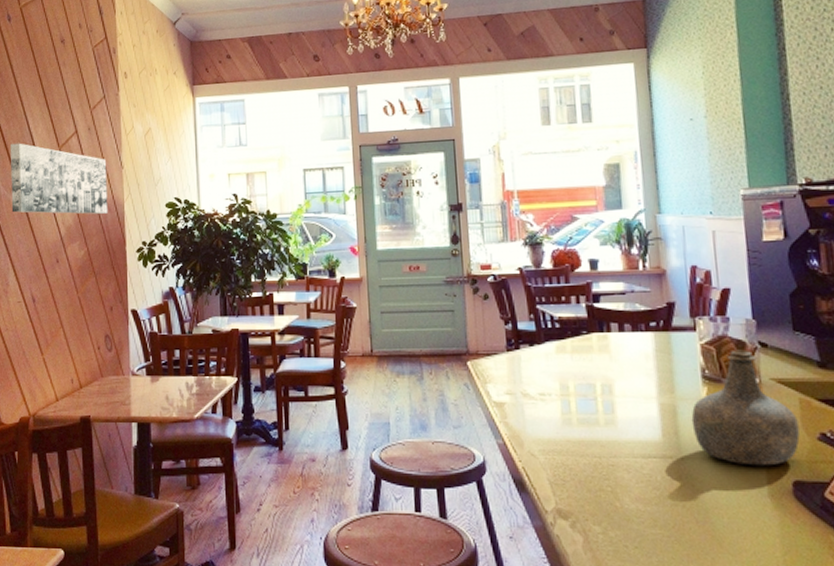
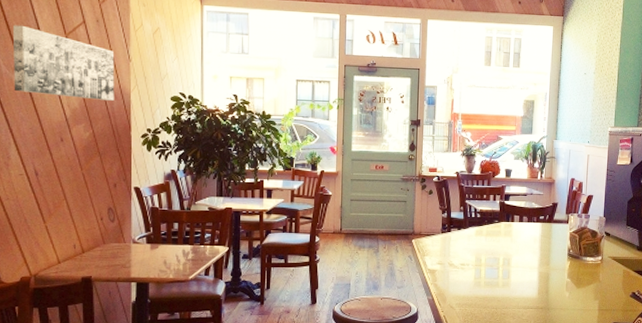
bottle: present [691,349,800,466] -> none [557,237,621,314]

